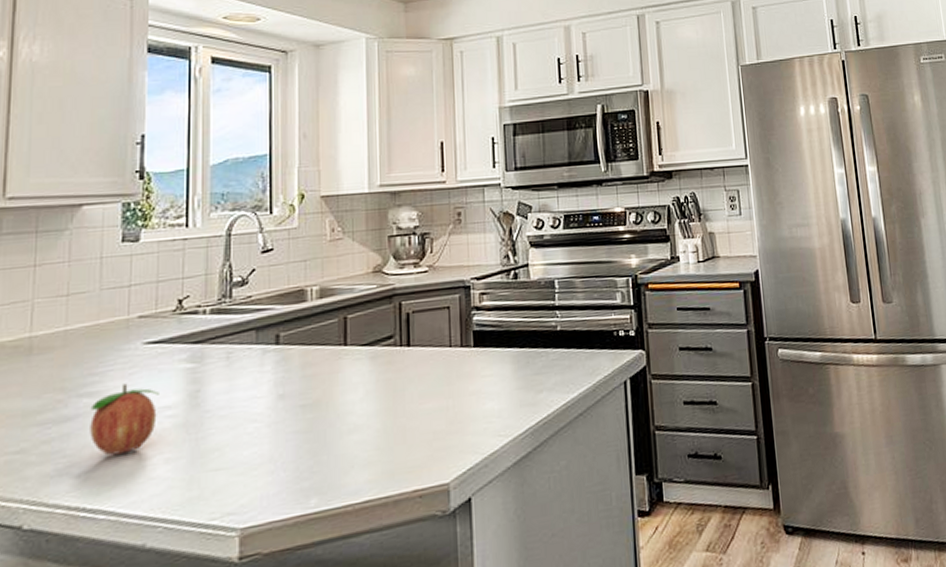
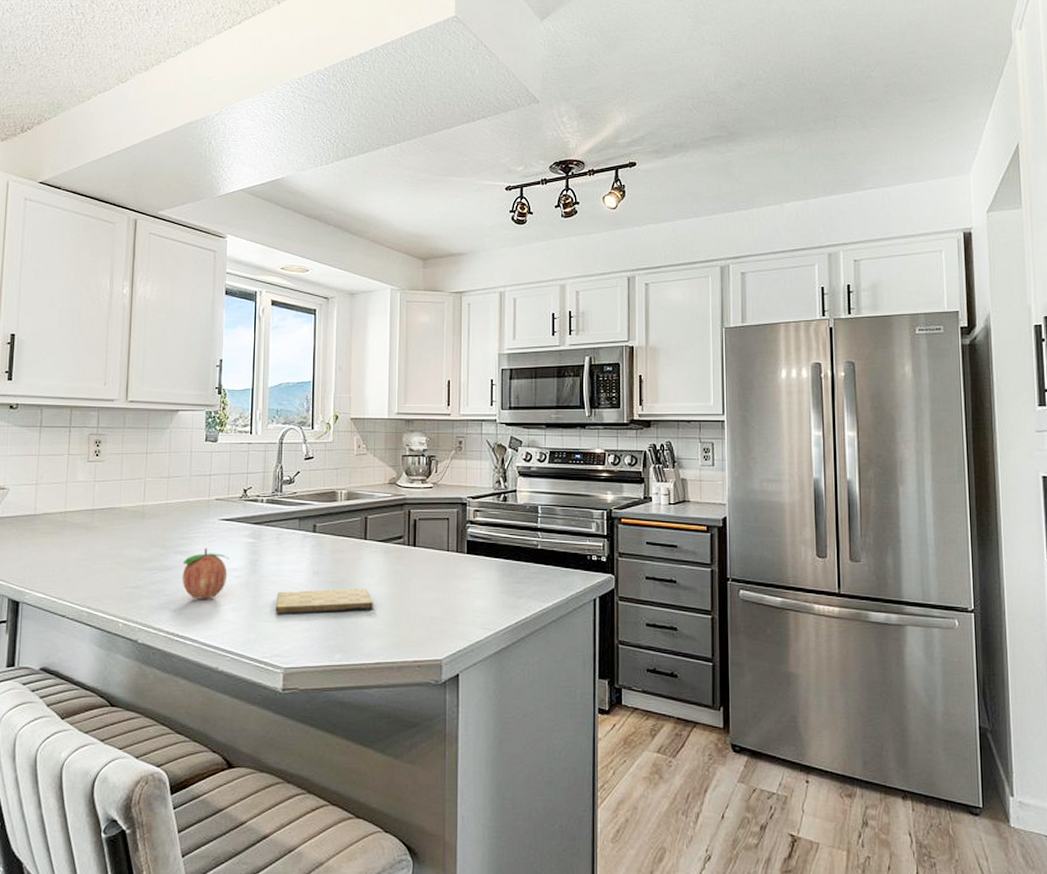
cutting board: none [226,407,359,457] -> present [275,588,373,614]

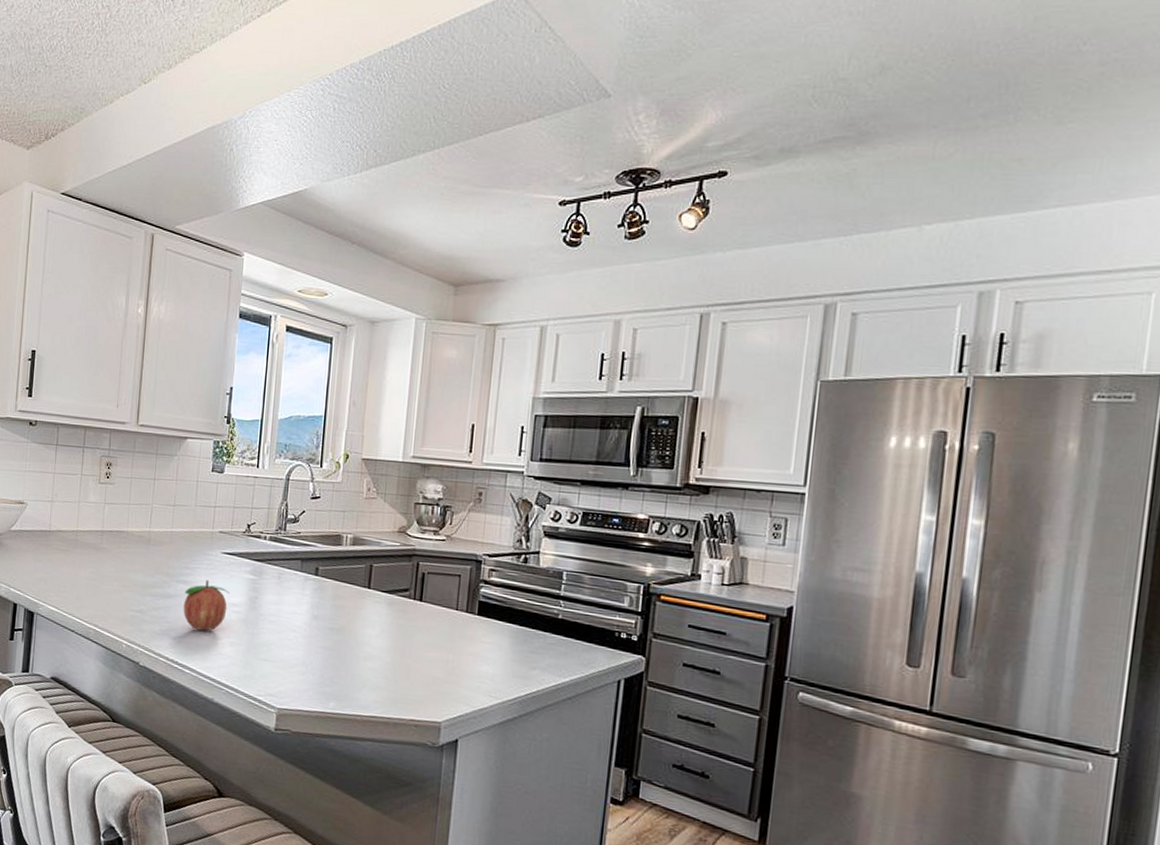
cutting board: present [275,588,373,614] -> none [272,631,373,662]

